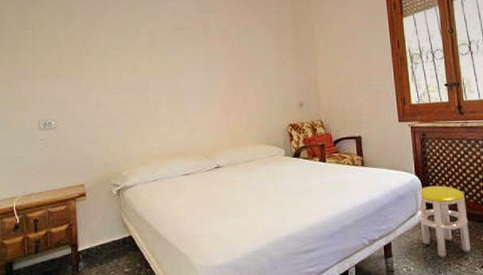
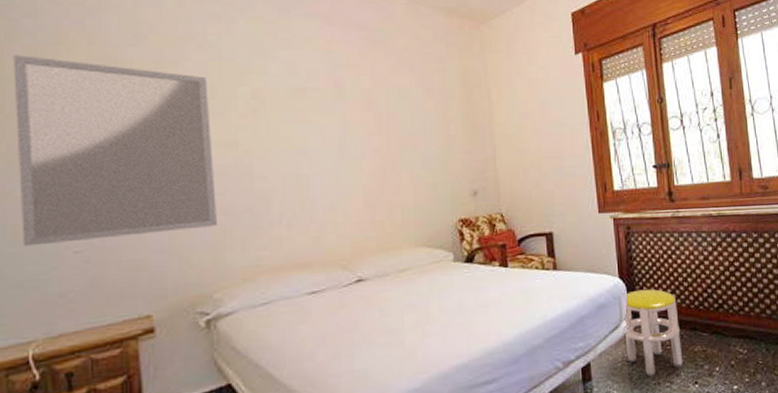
home mirror: none [10,11,125,135] -> present [13,55,217,246]

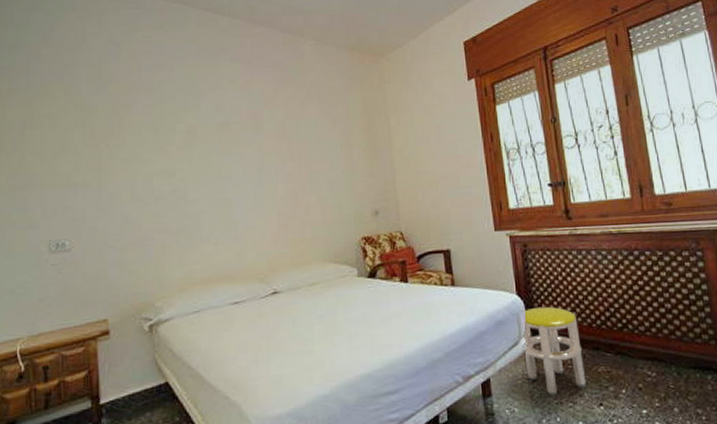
home mirror: present [13,55,217,246] -> none [12,106,159,260]

